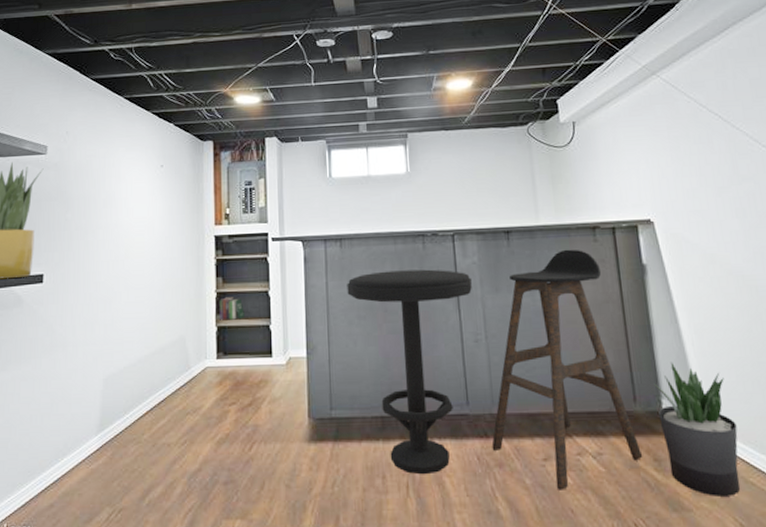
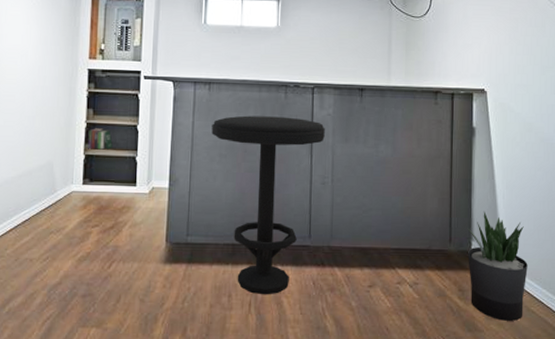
bar stool: present [491,249,643,490] -> none [326,109,451,312]

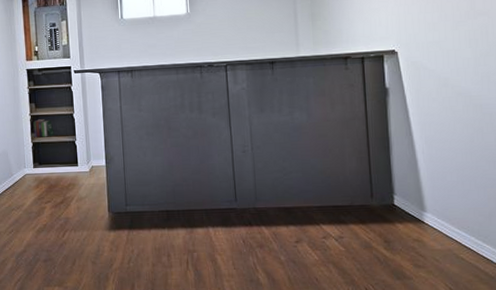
bar stool: present [211,115,325,295] -> none [137,94,241,254]
planter: present [467,211,528,321] -> none [388,166,454,268]

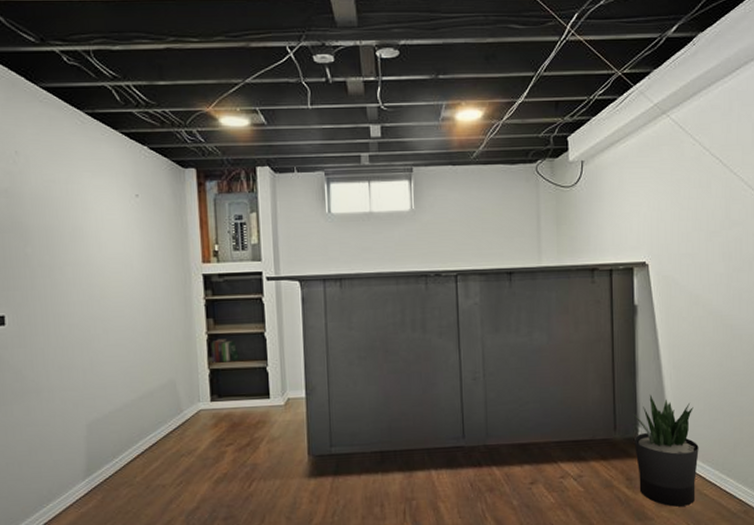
planter: none [388,166,454,268] -> present [633,394,699,507]

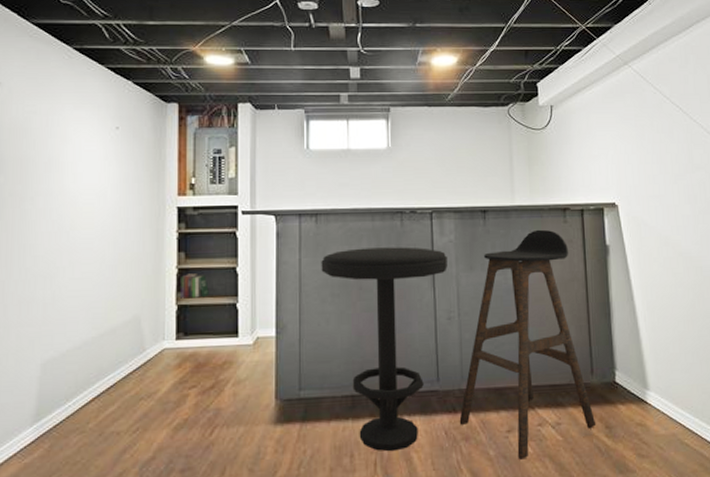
bar stool: none [347,310,473,502] -> present [321,247,447,452]
bar stool: none [484,290,617,509] -> present [459,229,597,460]
planter: present [633,394,699,507] -> none [609,336,678,458]

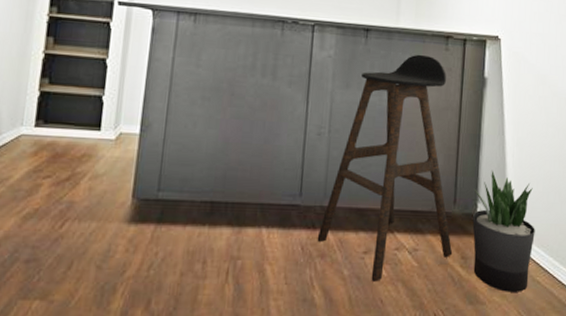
books: present [181,273,209,299] -> none [44,60,75,87]
bar stool: present [321,247,447,452] -> none [194,53,324,262]
planter: none [609,336,678,458] -> present [472,170,535,292]

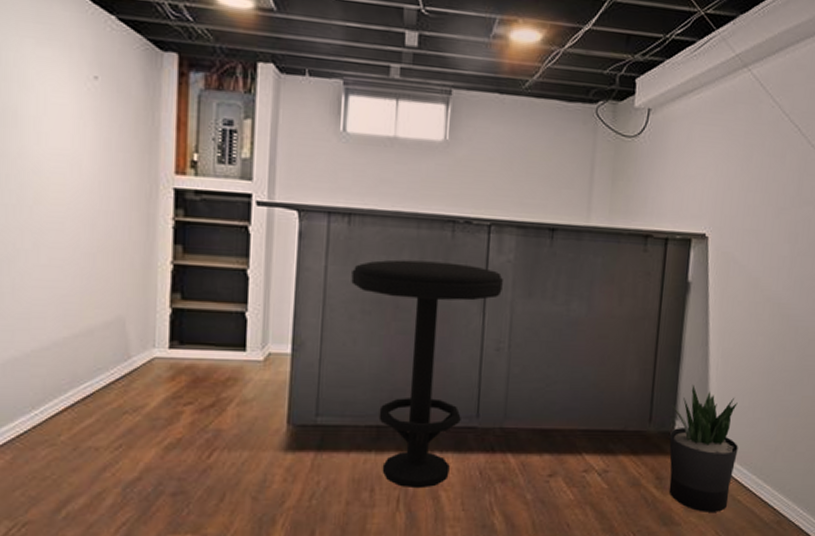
bar stool: none [194,53,324,262] -> present [351,259,503,489]
bar stool: present [317,54,453,282] -> none [496,256,647,506]

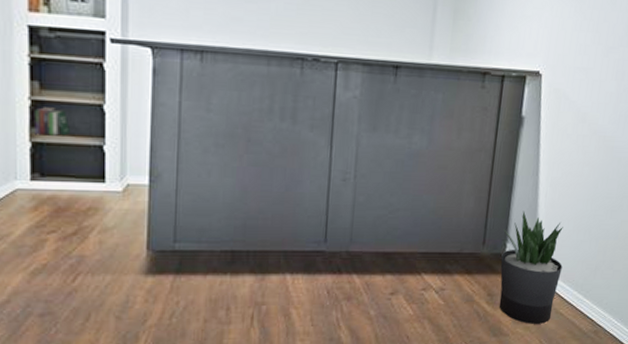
books: none [176,272,212,302] -> present [35,107,70,136]
bar stool: present [351,259,503,489] -> none [205,95,349,307]

